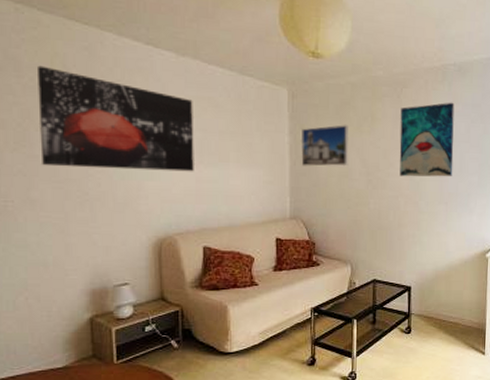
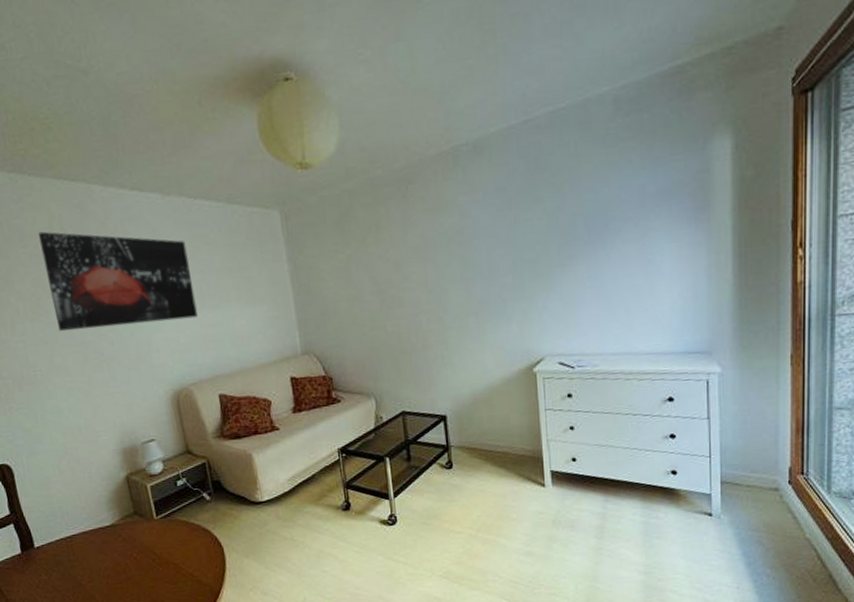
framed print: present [300,125,349,167] -> none [301,240,357,294]
wall art: present [399,102,455,177] -> none [408,190,481,290]

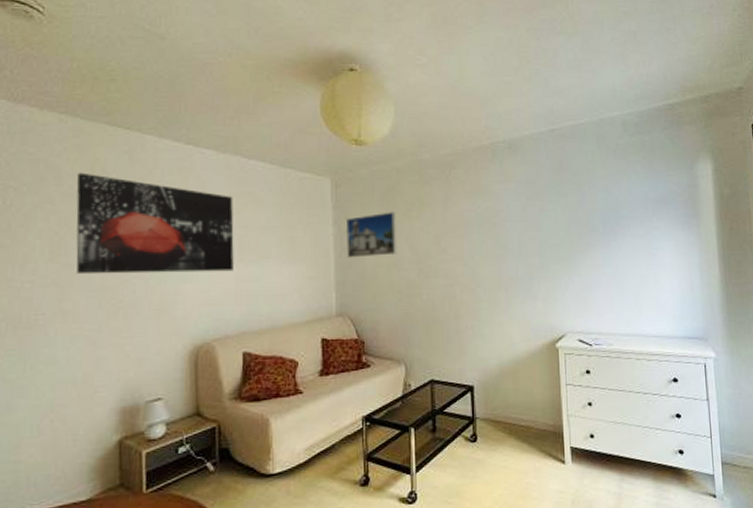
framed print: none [301,240,357,294] -> present [345,212,398,258]

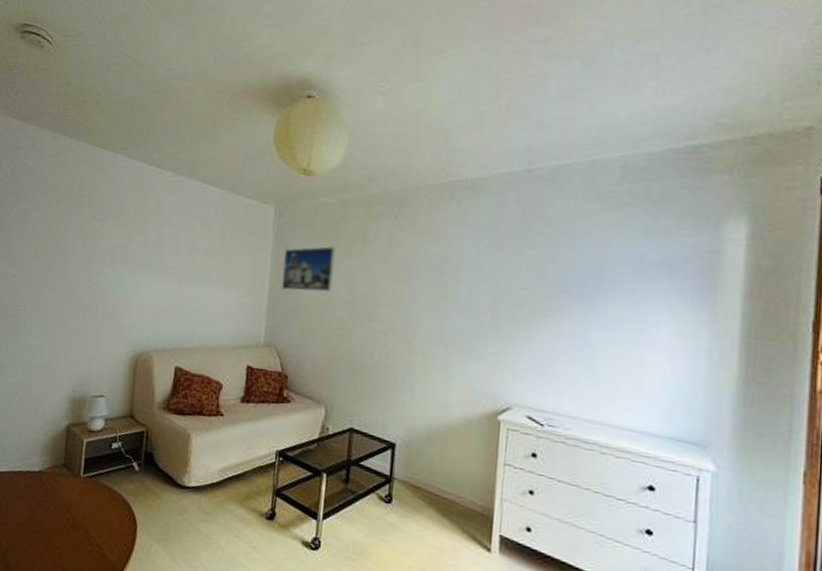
wall art: present [76,172,234,275] -> none [52,185,184,289]

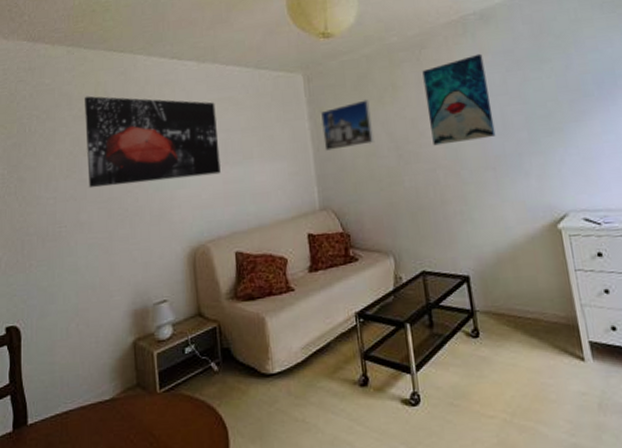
wall art: none [52,185,184,289] -> present [85,96,221,188]
wall art: none [390,224,464,313] -> present [422,53,496,146]

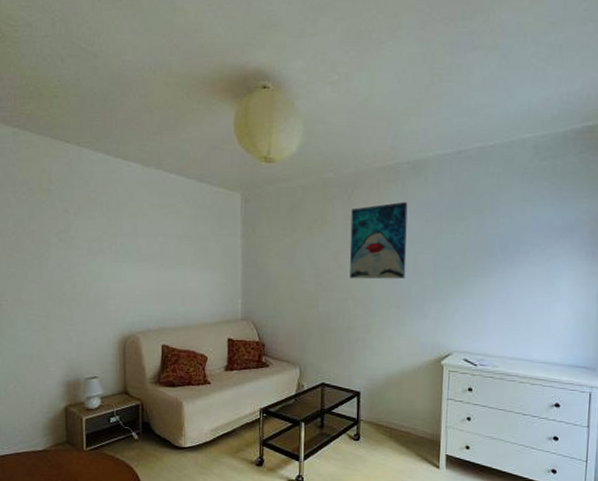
wall art: present [85,96,221,188] -> none [28,181,156,275]
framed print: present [321,99,375,151] -> none [252,227,299,269]

